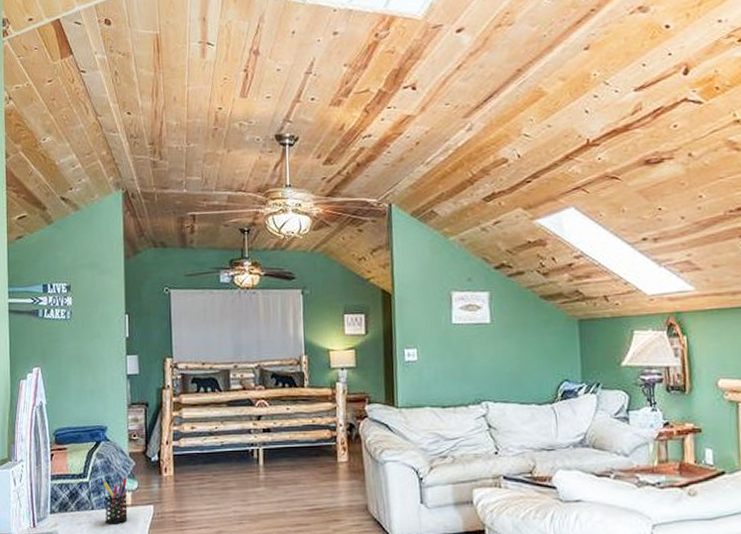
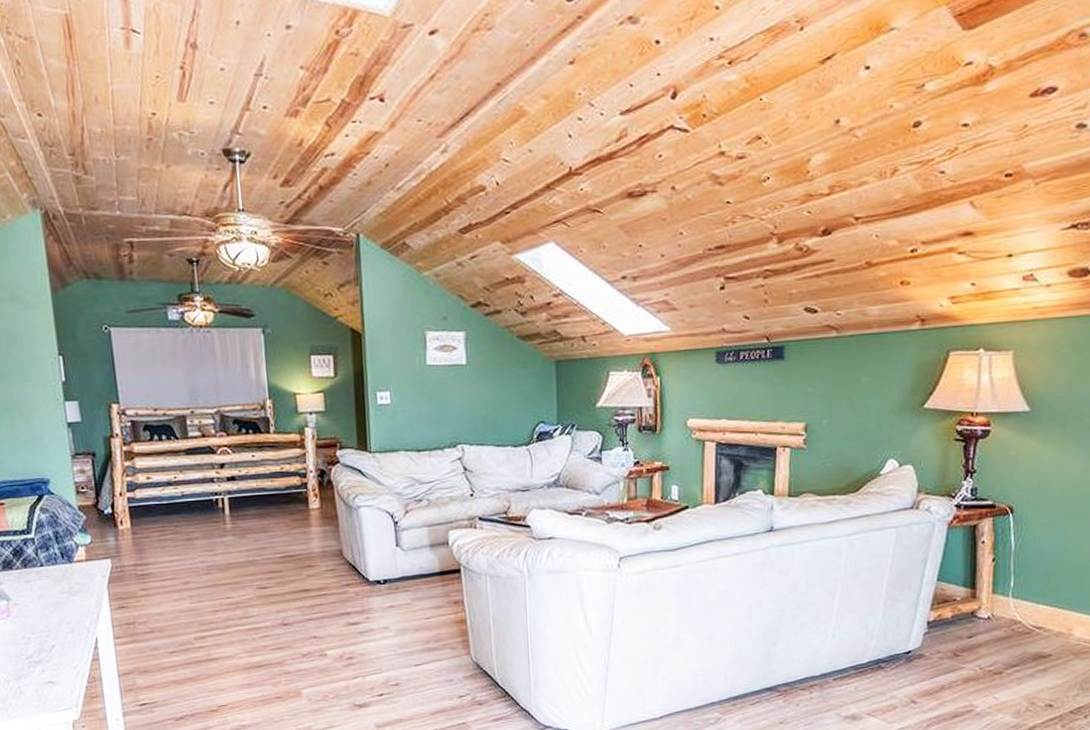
pen holder: present [103,477,128,524] -> none [51,532,83,580]

